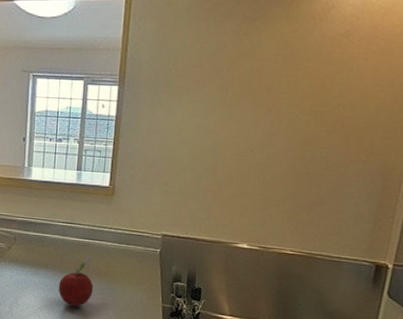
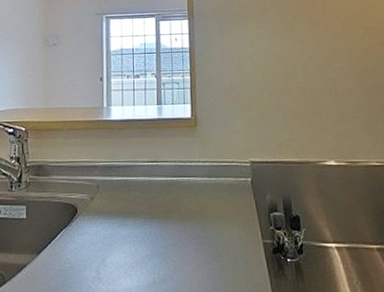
fruit: present [58,254,93,306] -> none [149,194,188,257]

